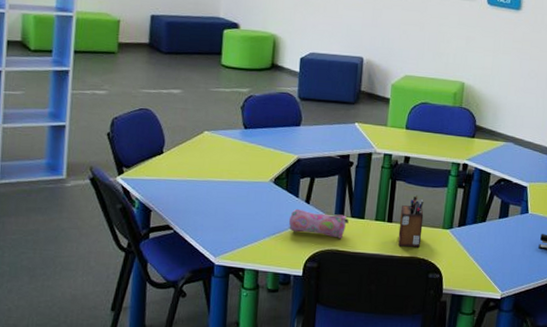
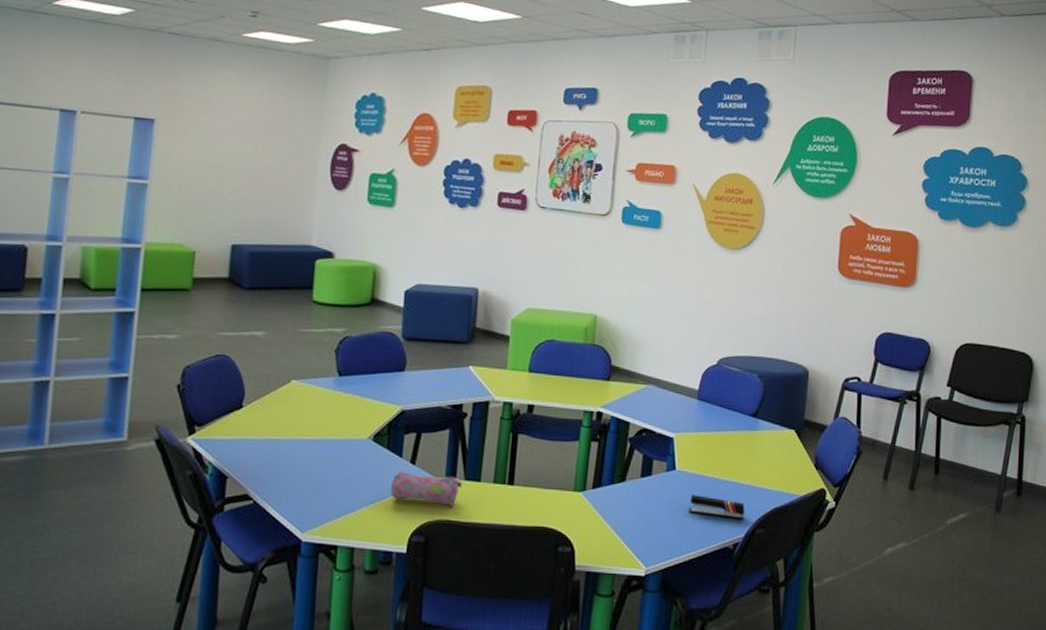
desk organizer: present [398,196,424,248] -> none [521,452,551,515]

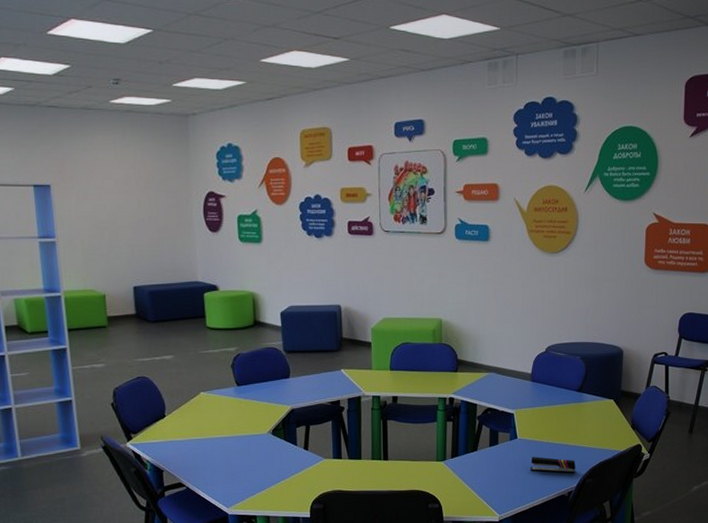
pencil case: present [391,470,462,506] -> none [291,456,347,480]

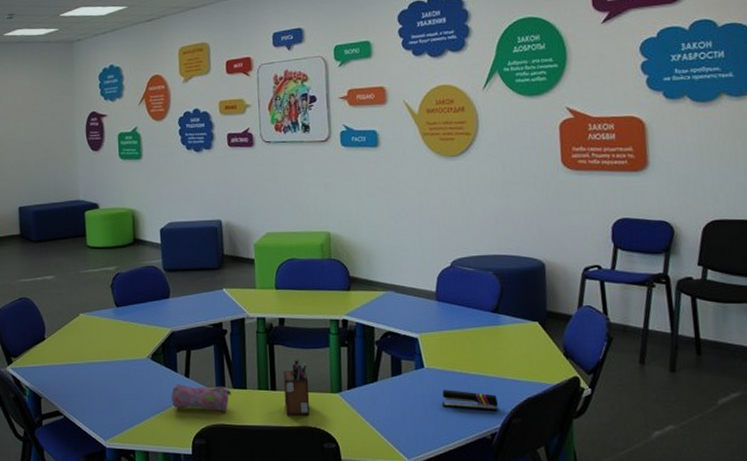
pencil case: none [291,456,347,480] -> present [172,383,231,412]
desk organizer: none [394,433,418,482] -> present [283,359,310,416]

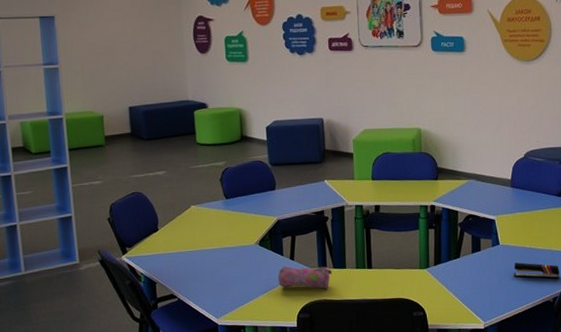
desk organizer: present [283,359,310,416] -> none [378,241,402,290]

